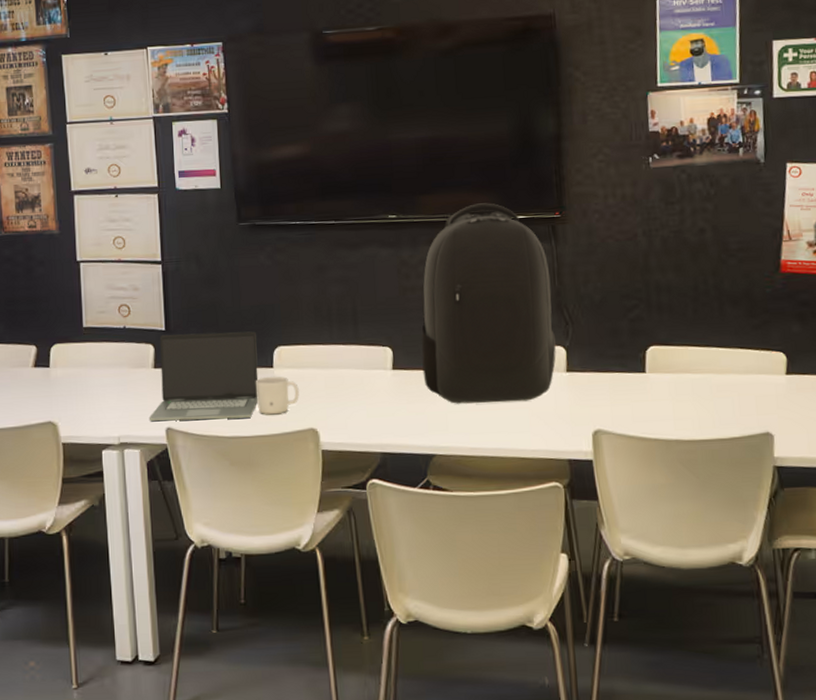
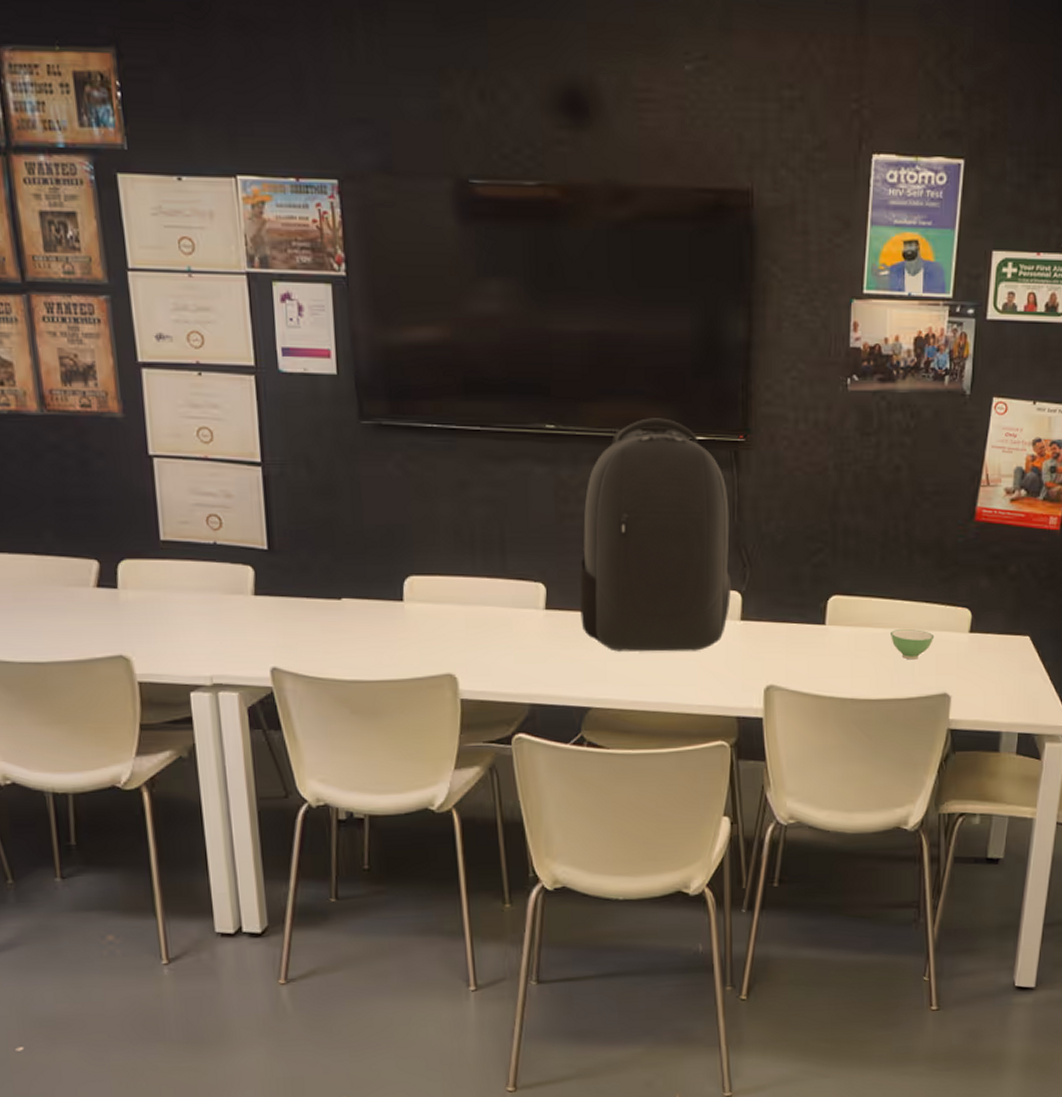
laptop: present [148,331,259,422] -> none [248,554,385,660]
mug: present [255,376,299,415] -> none [381,611,435,657]
bowl: none [709,373,752,402] -> present [891,629,935,660]

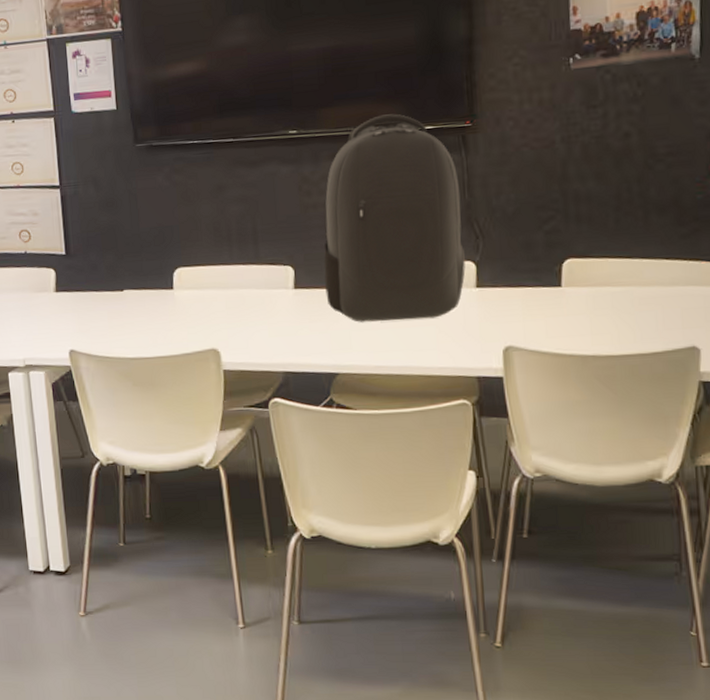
bowl: present [891,629,935,660] -> none [630,285,678,316]

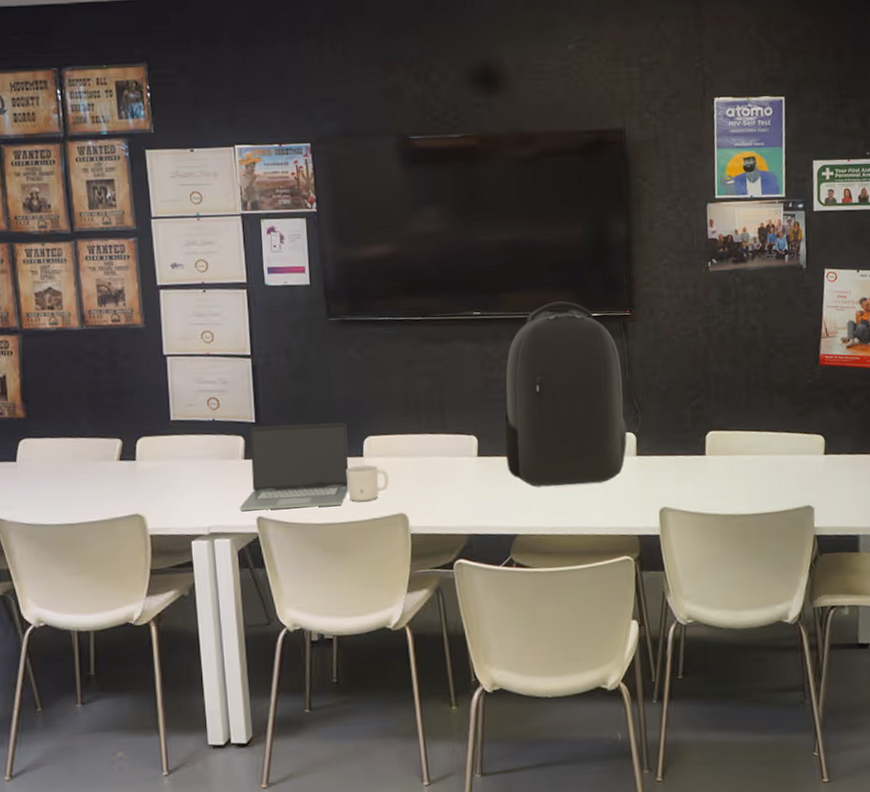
laptop: none [52,253,159,344] -> present [239,422,349,511]
mug: none [155,297,200,336] -> present [345,464,389,502]

